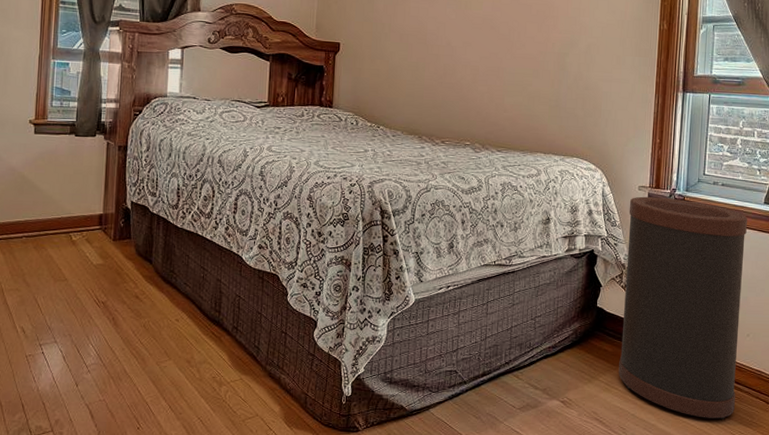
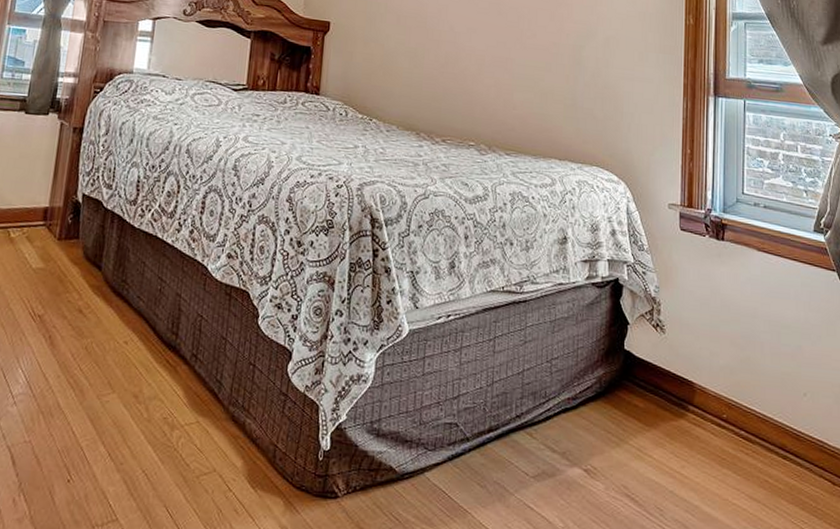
trash can: present [618,196,747,420] -> none [652,216,796,504]

